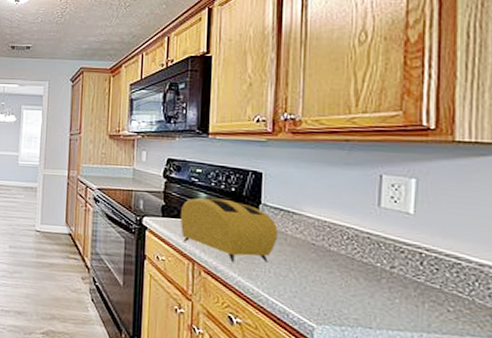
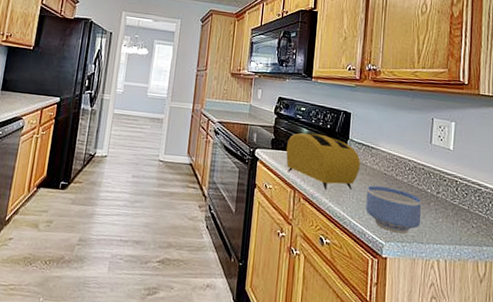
bowl: none [288,258,368,316] -> present [366,186,422,234]

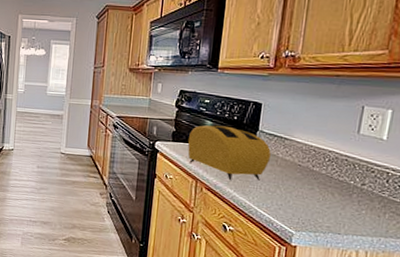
bowl: present [366,186,422,234] -> none [274,177,341,224]

